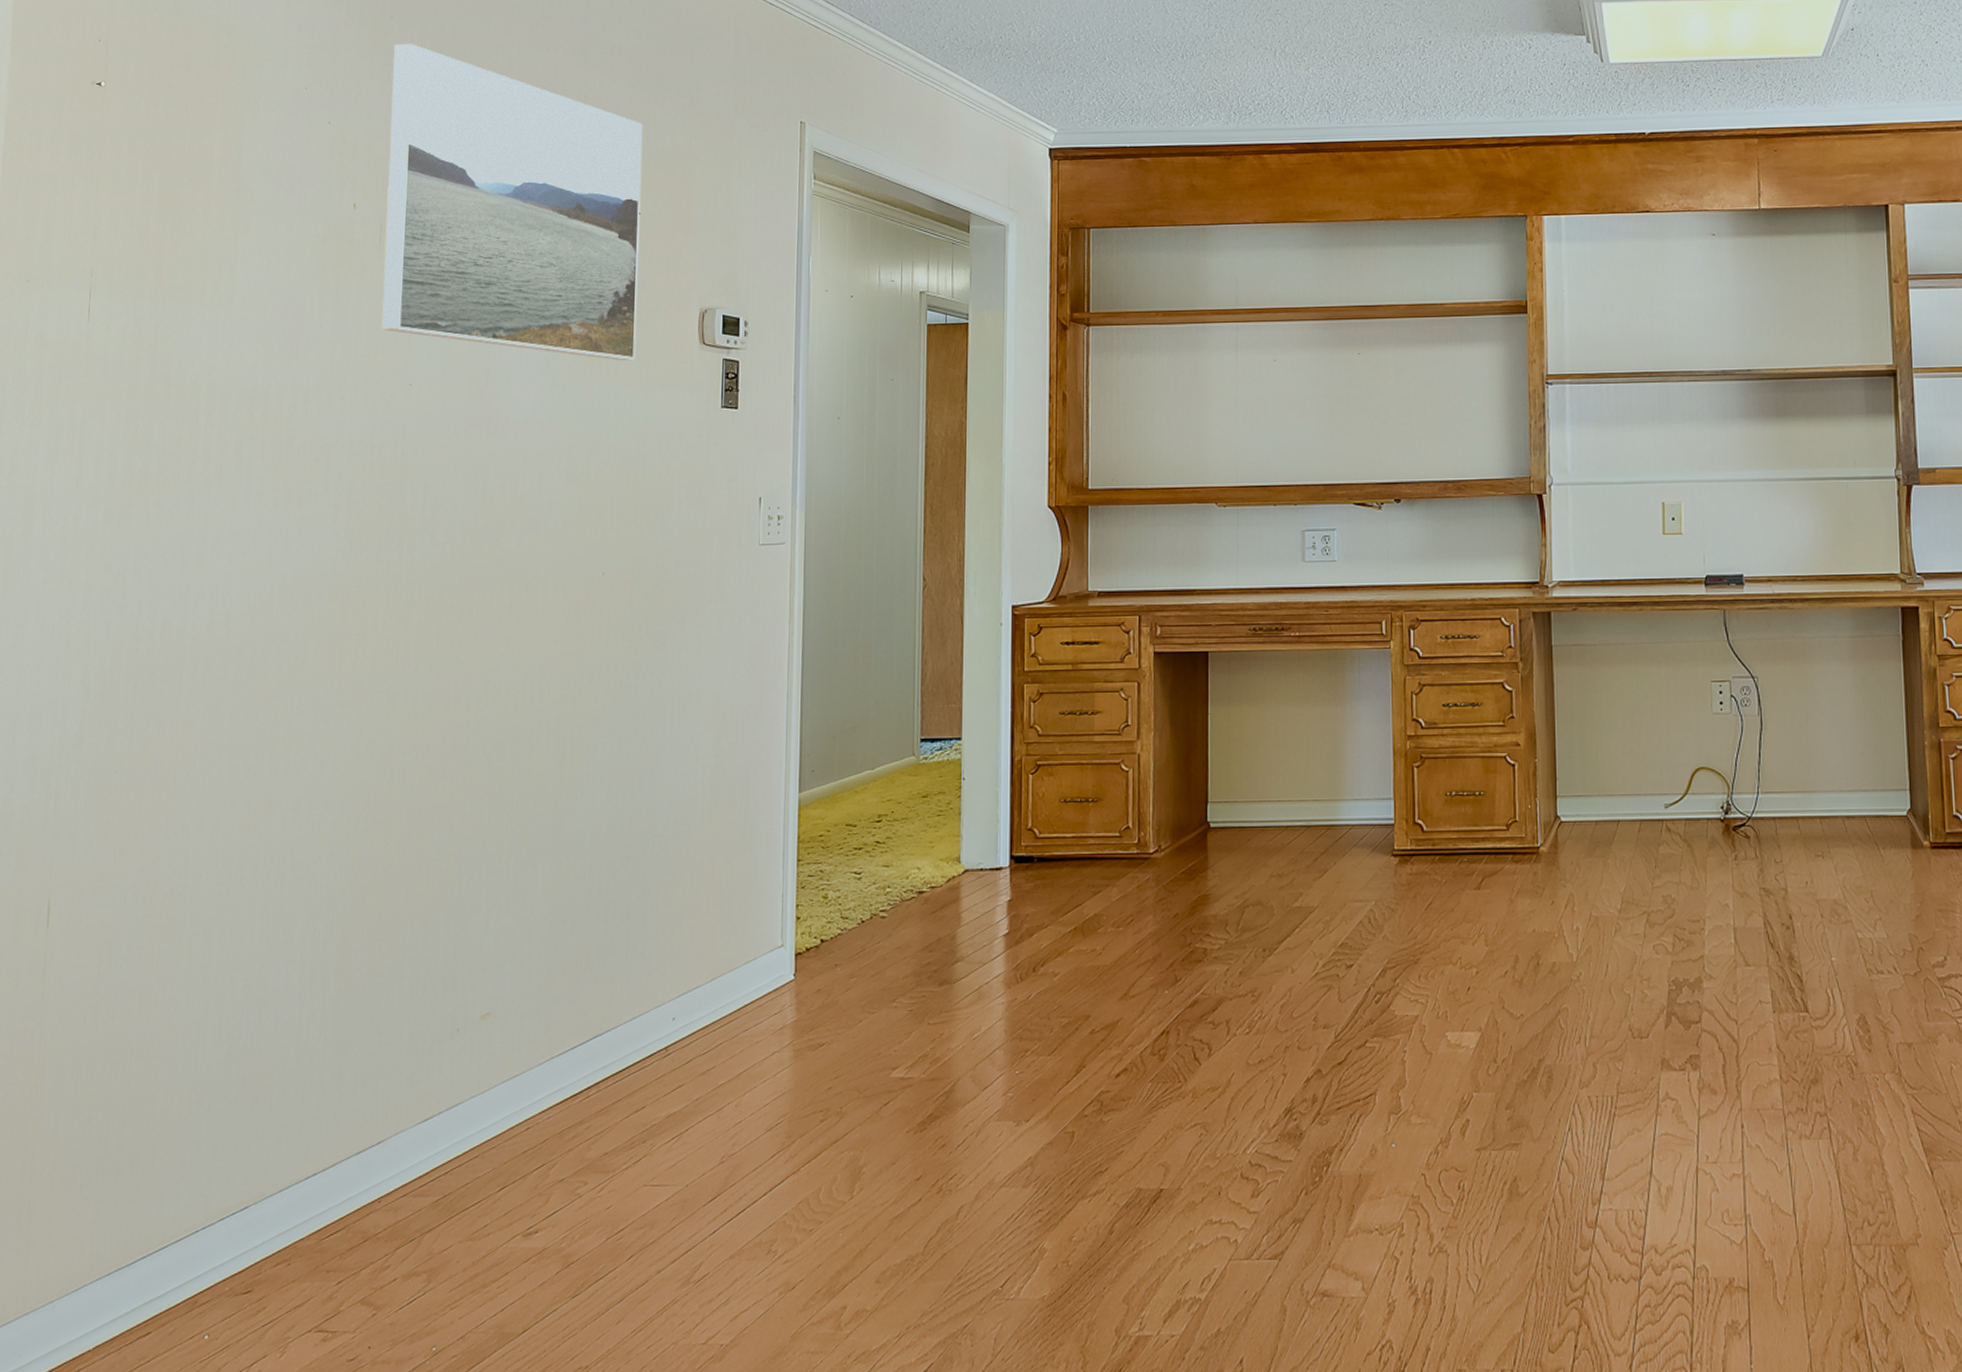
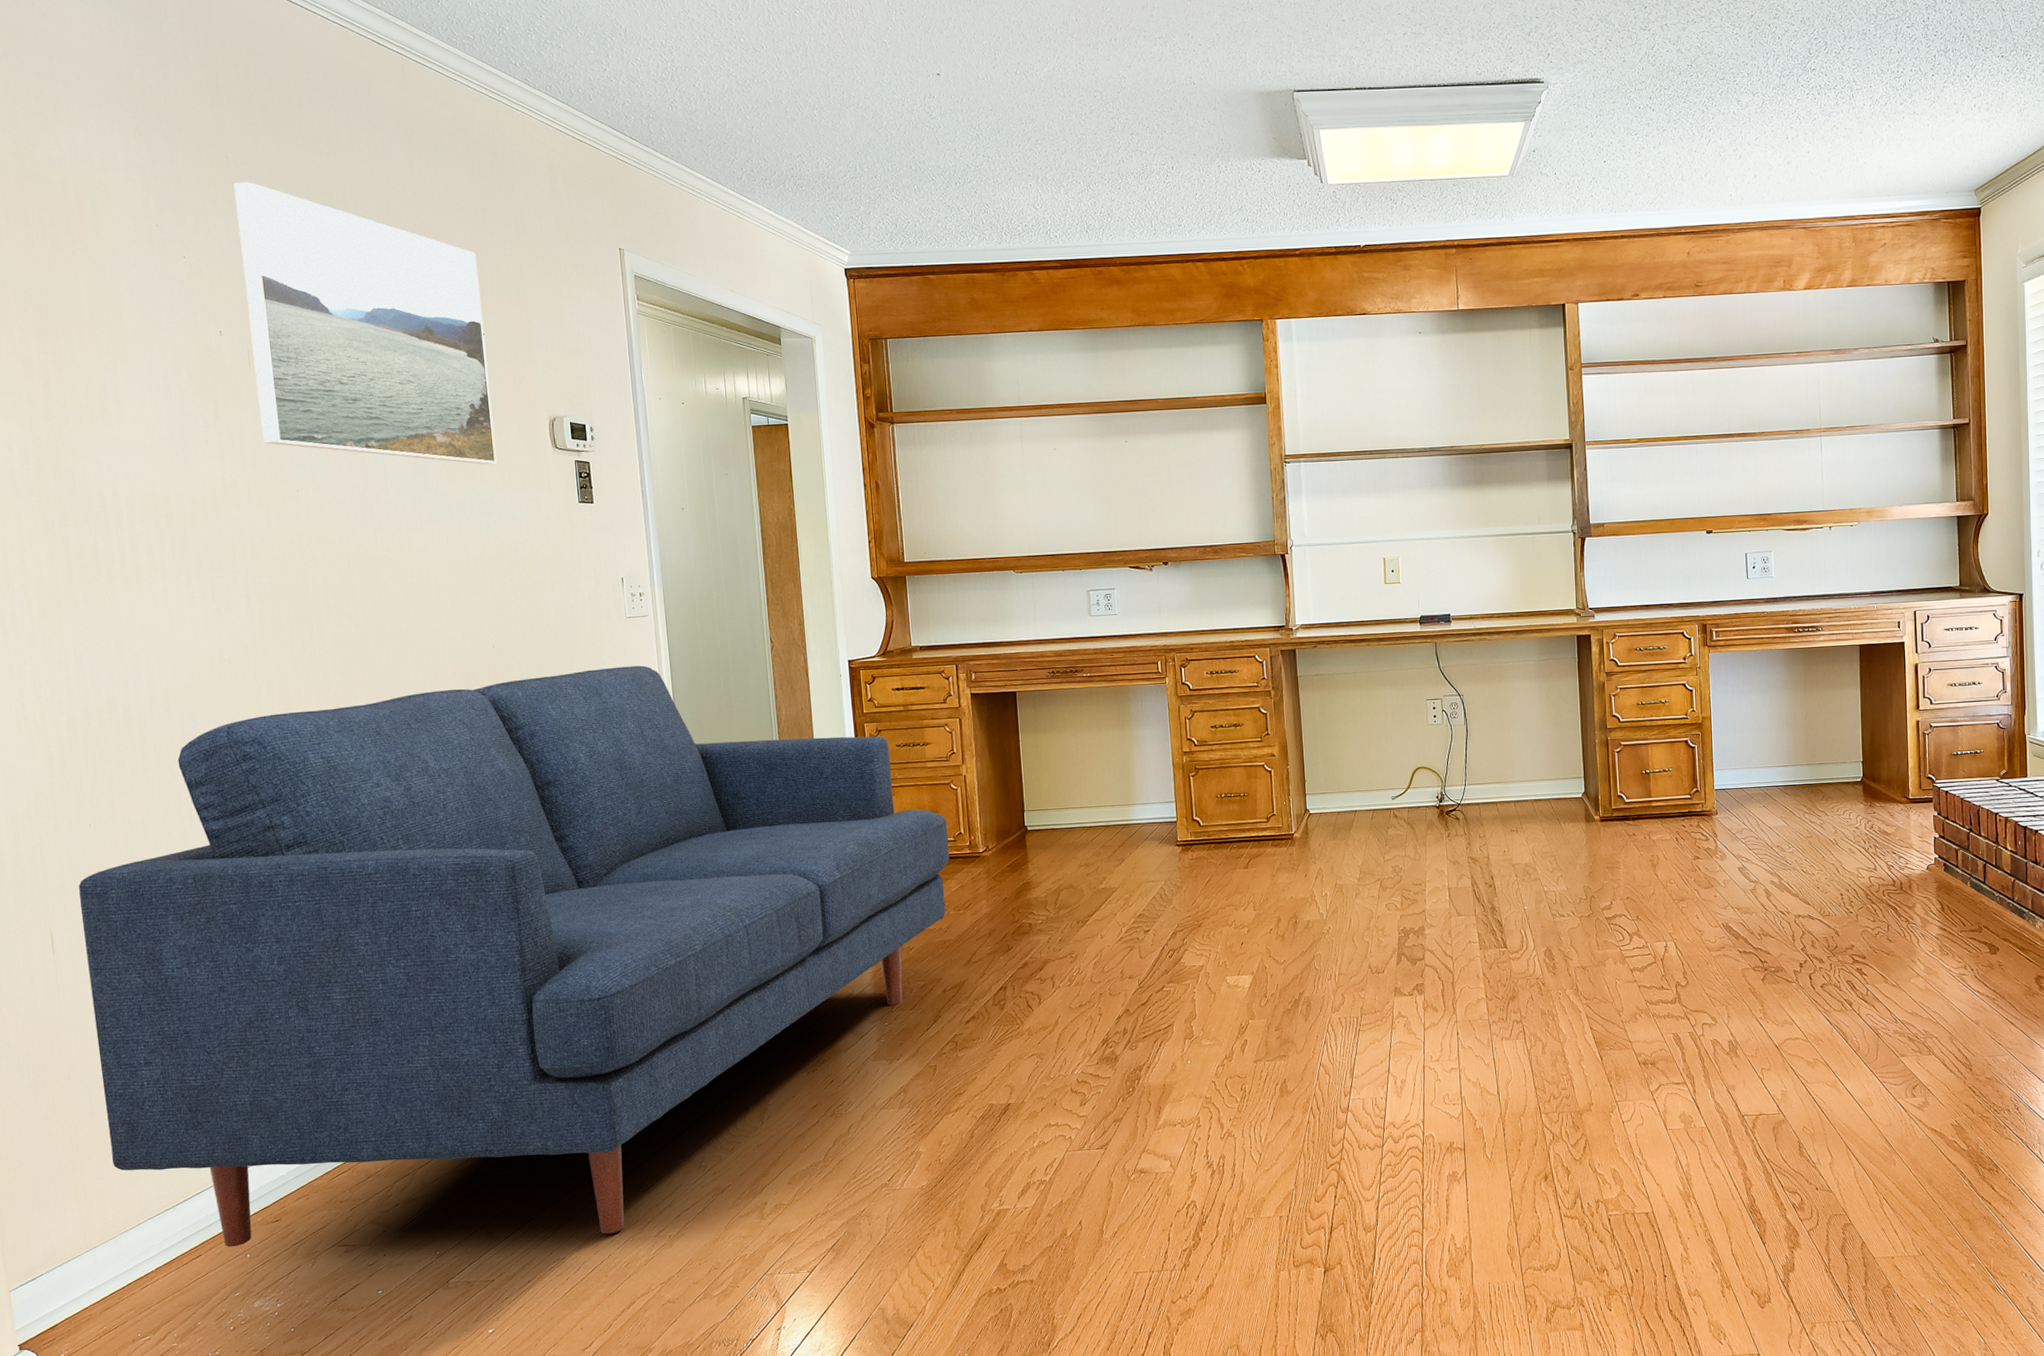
sofa: none [68,603,1113,1337] -> present [78,665,950,1248]

